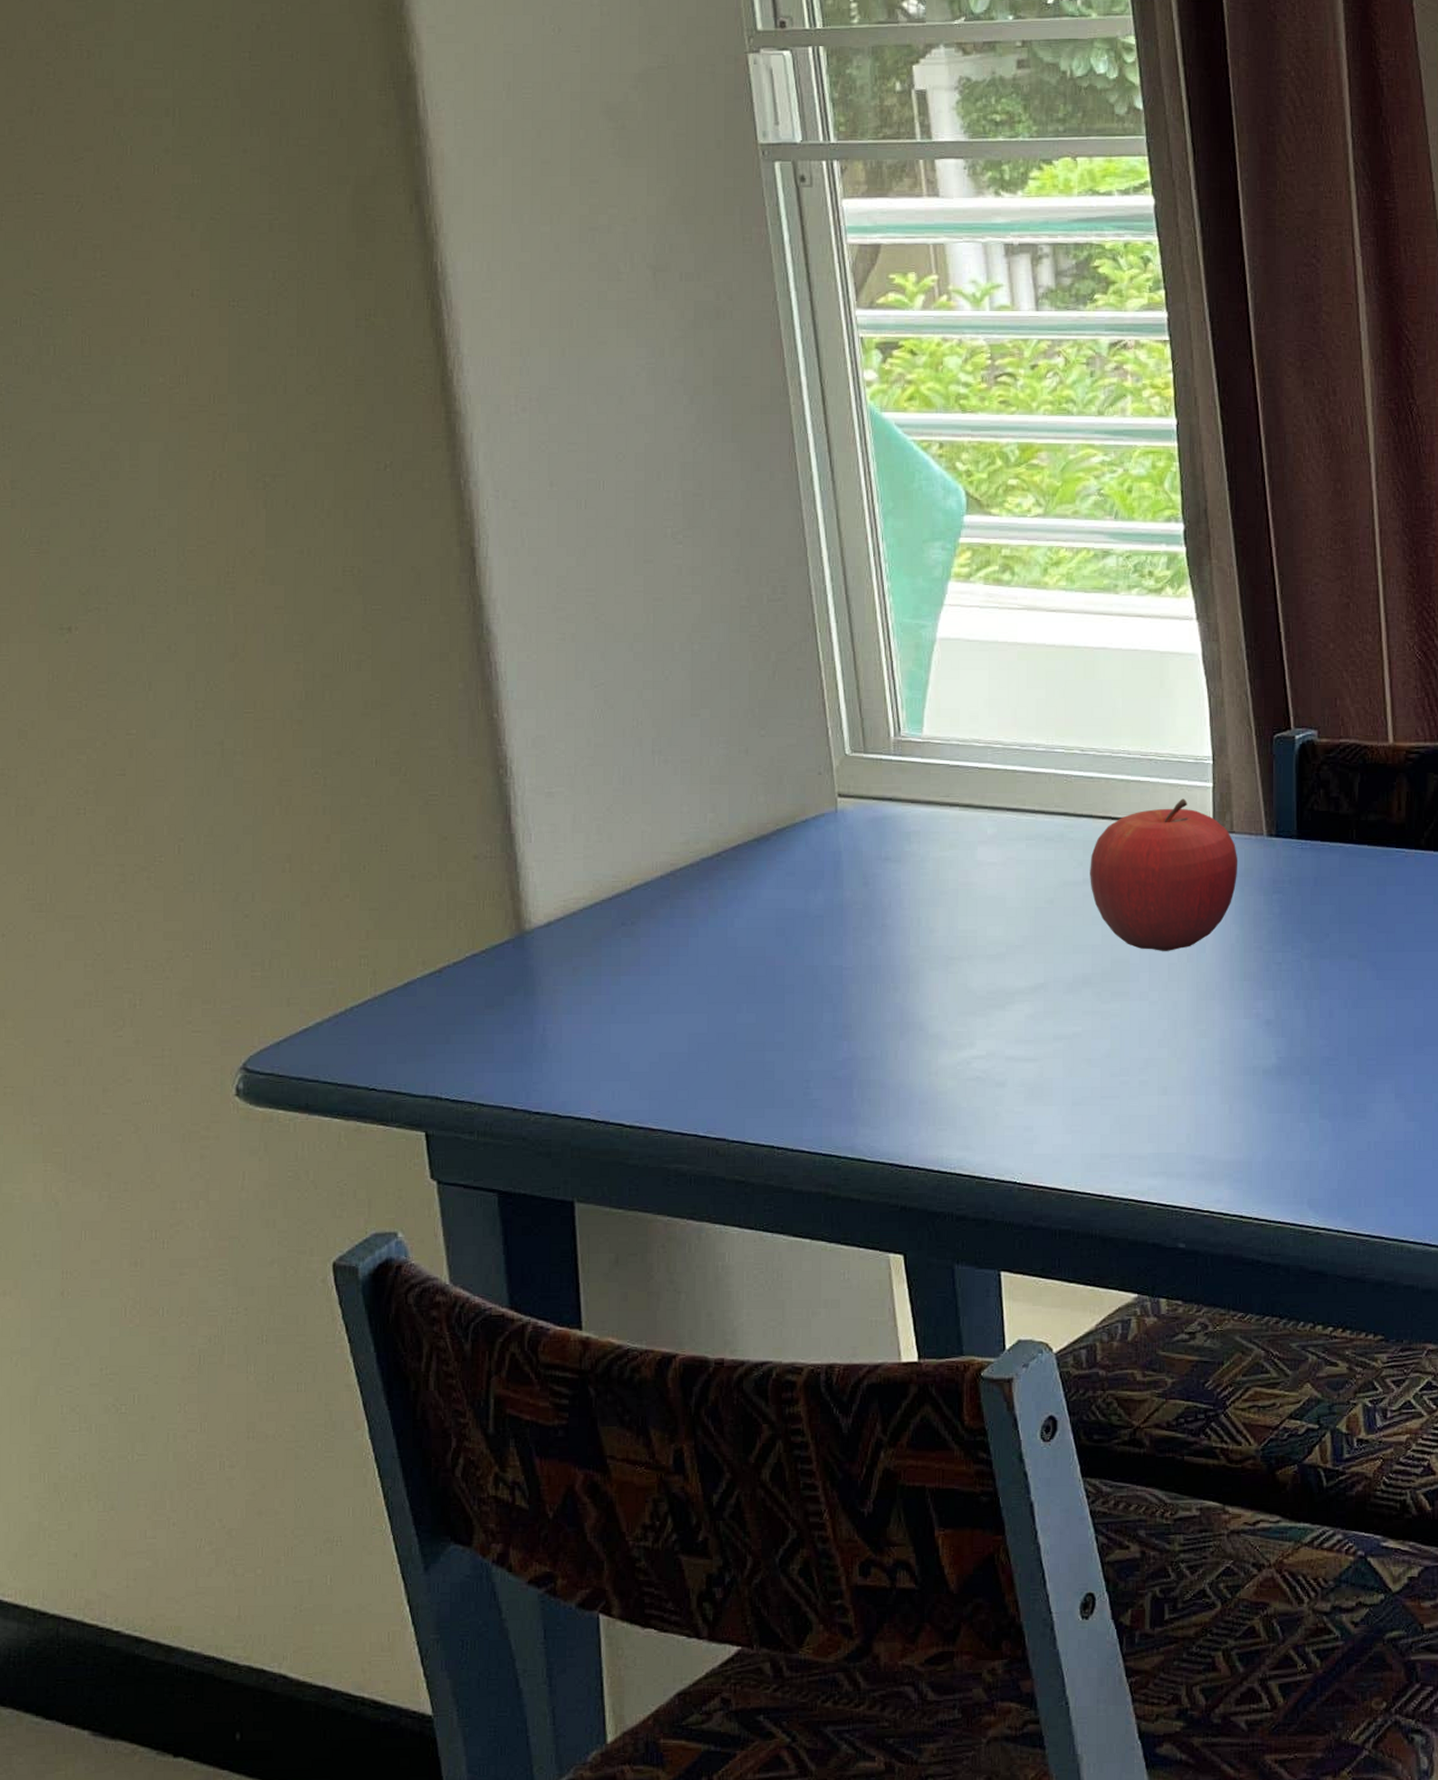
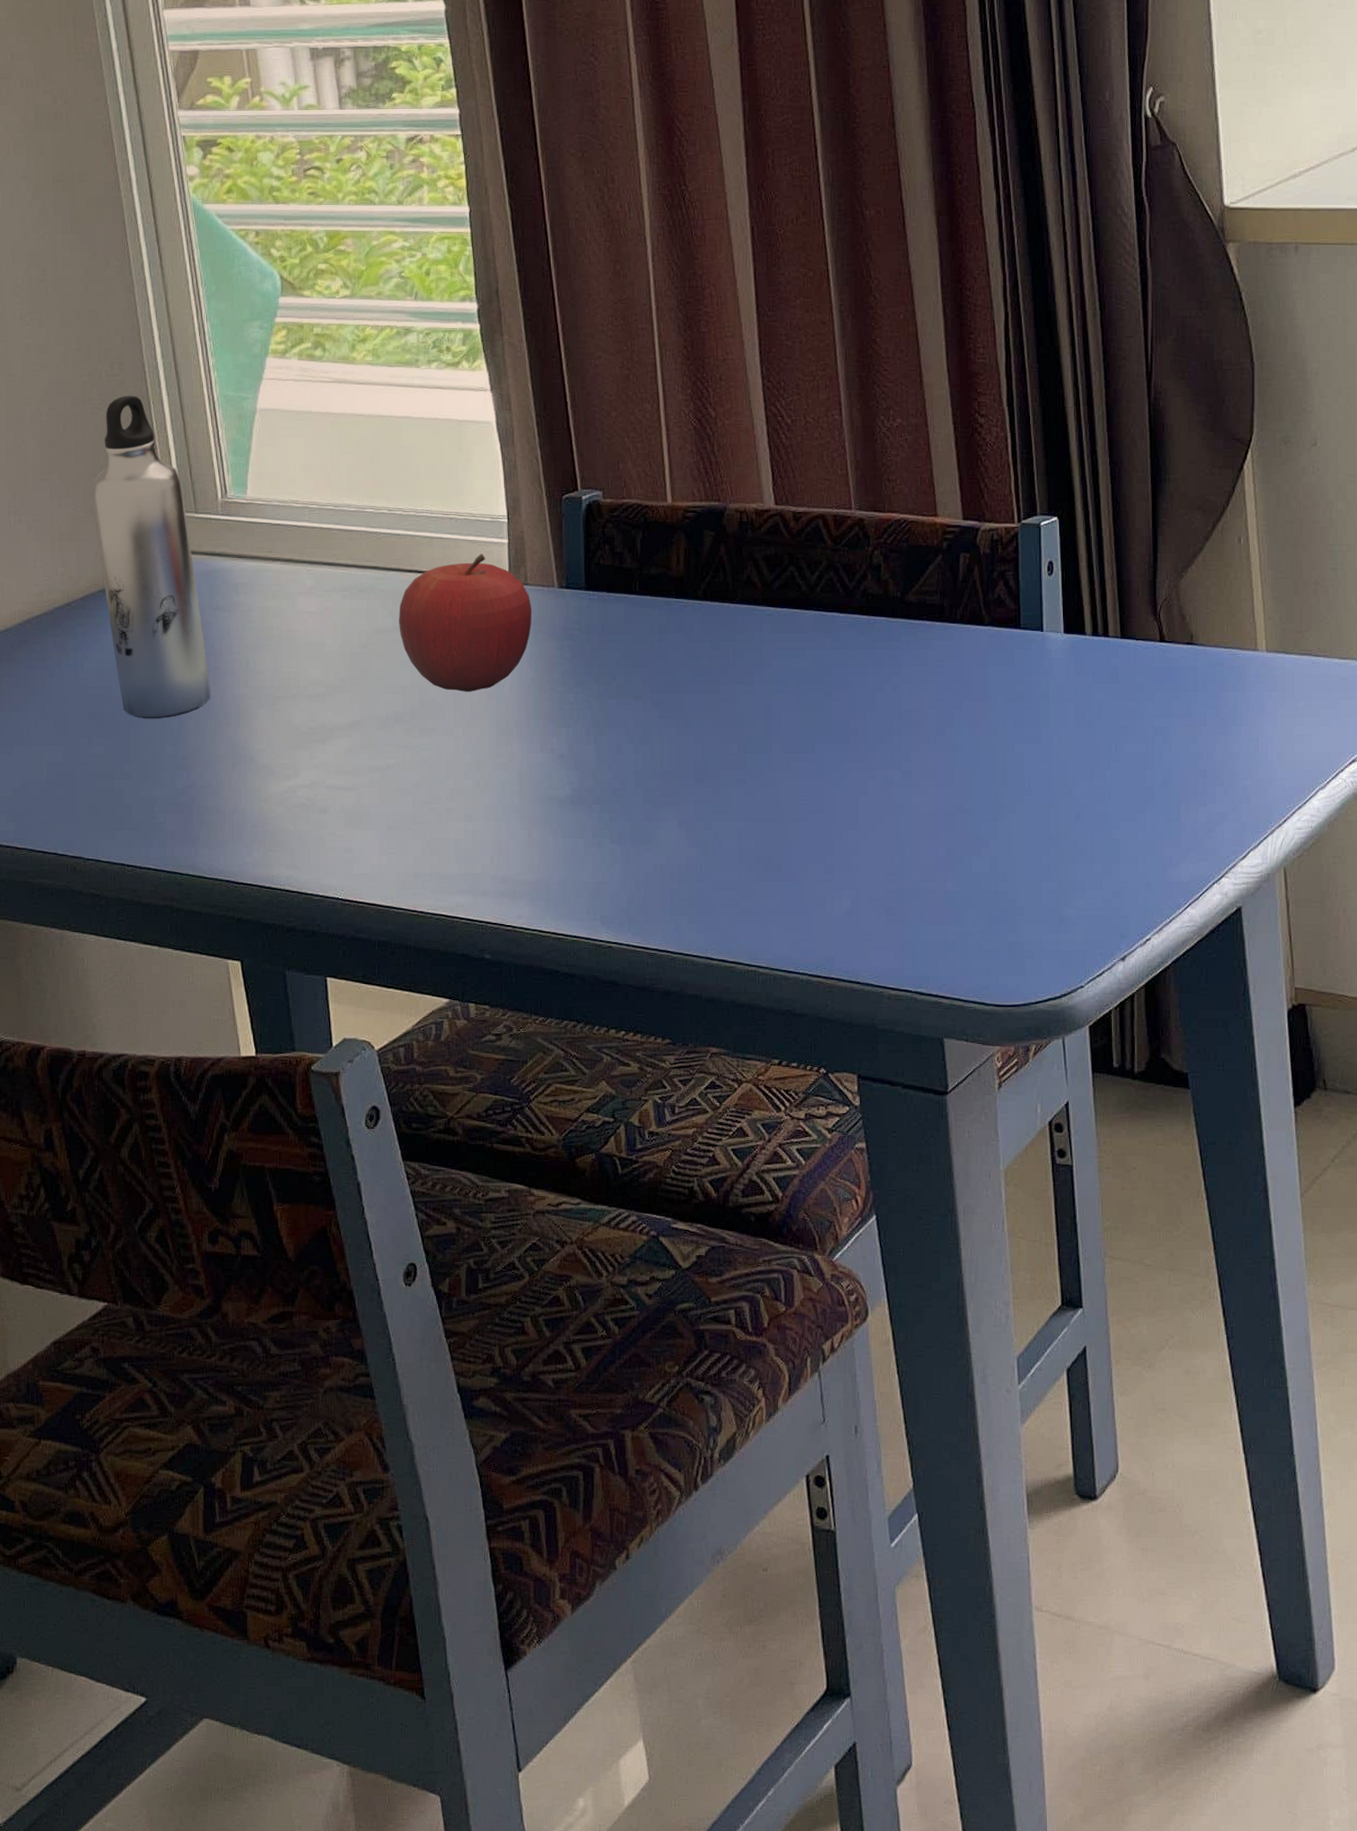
water bottle: none [747,622,878,982] -> present [91,395,211,718]

